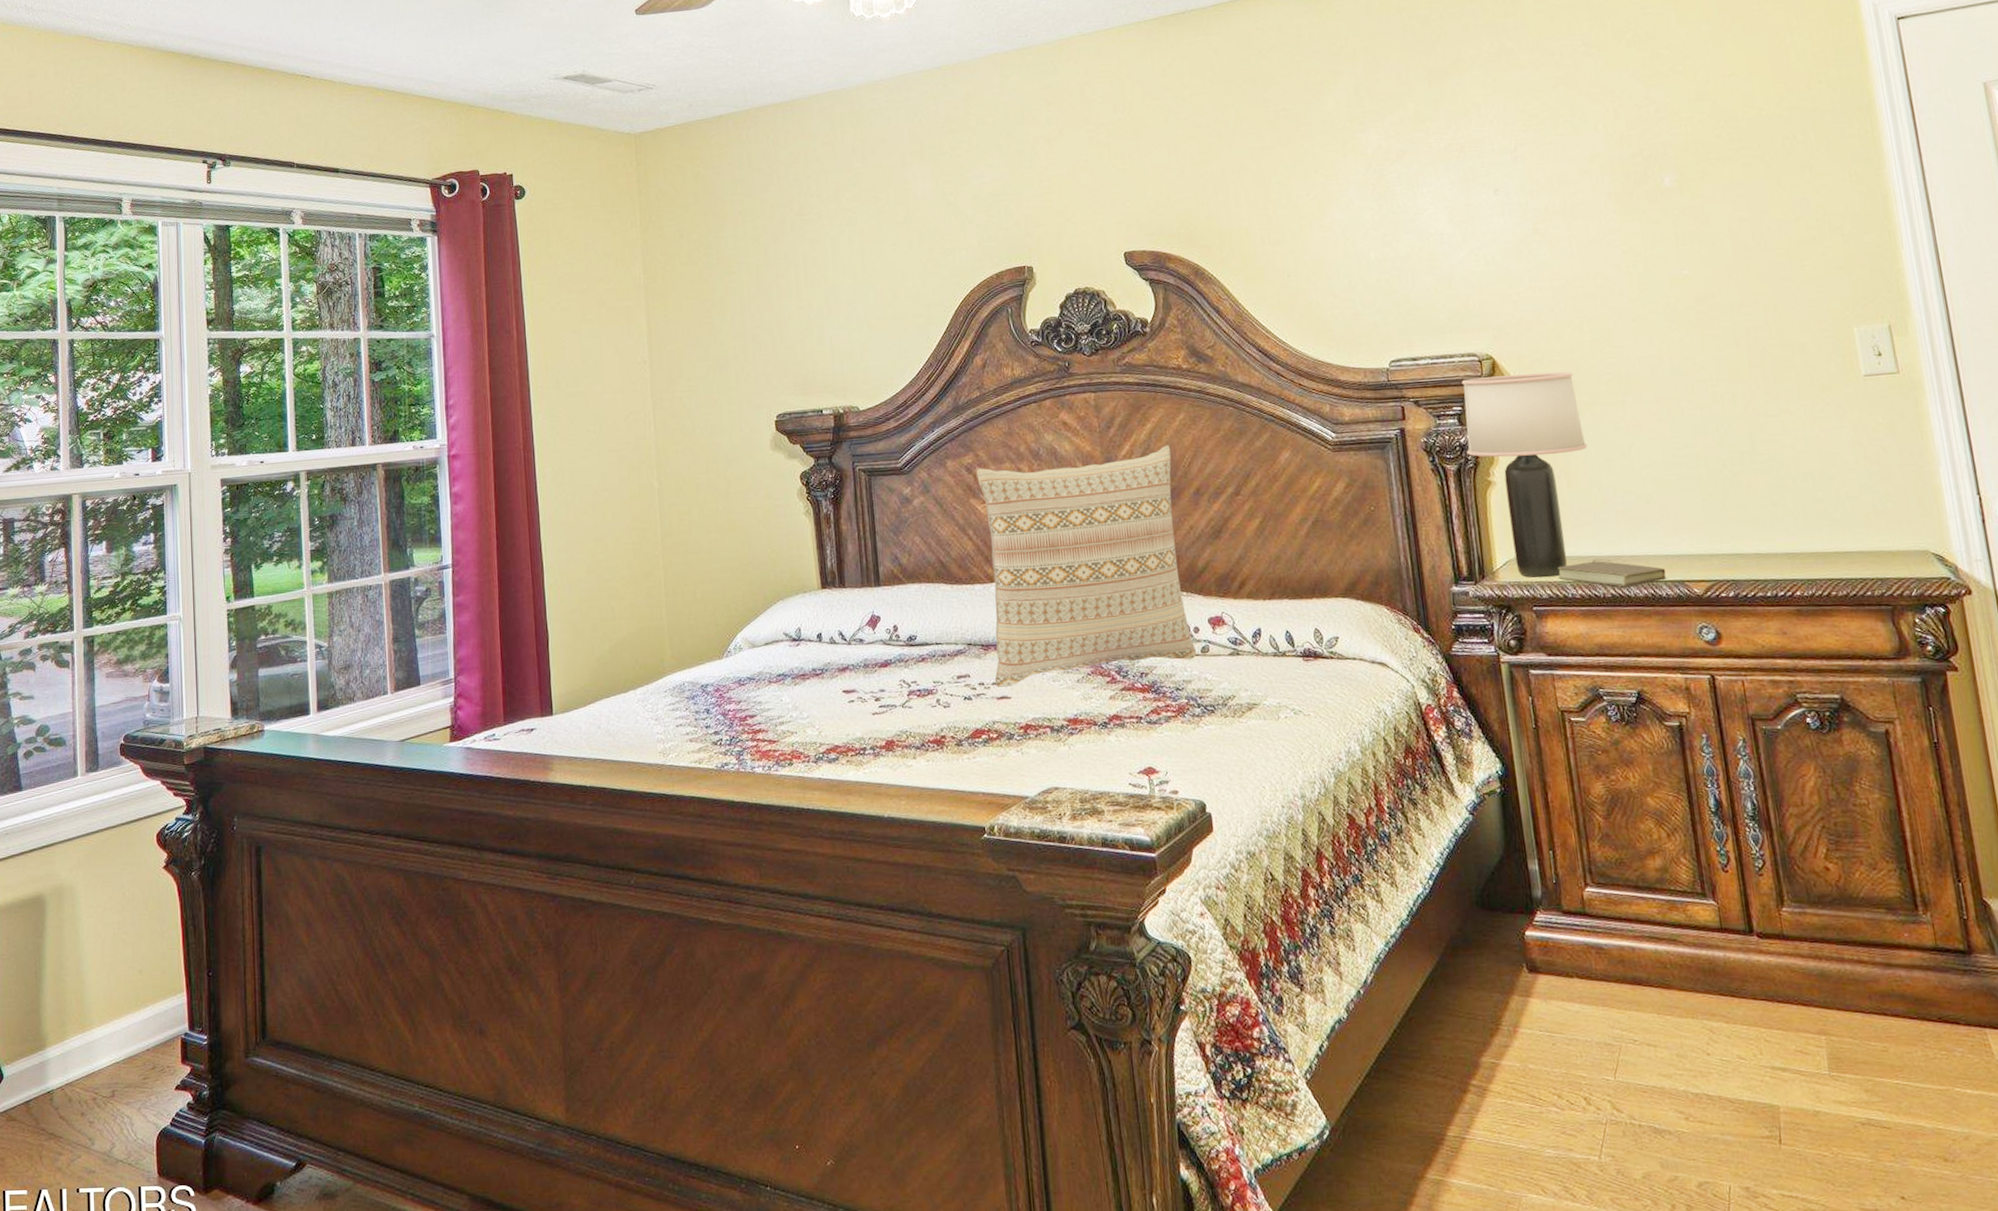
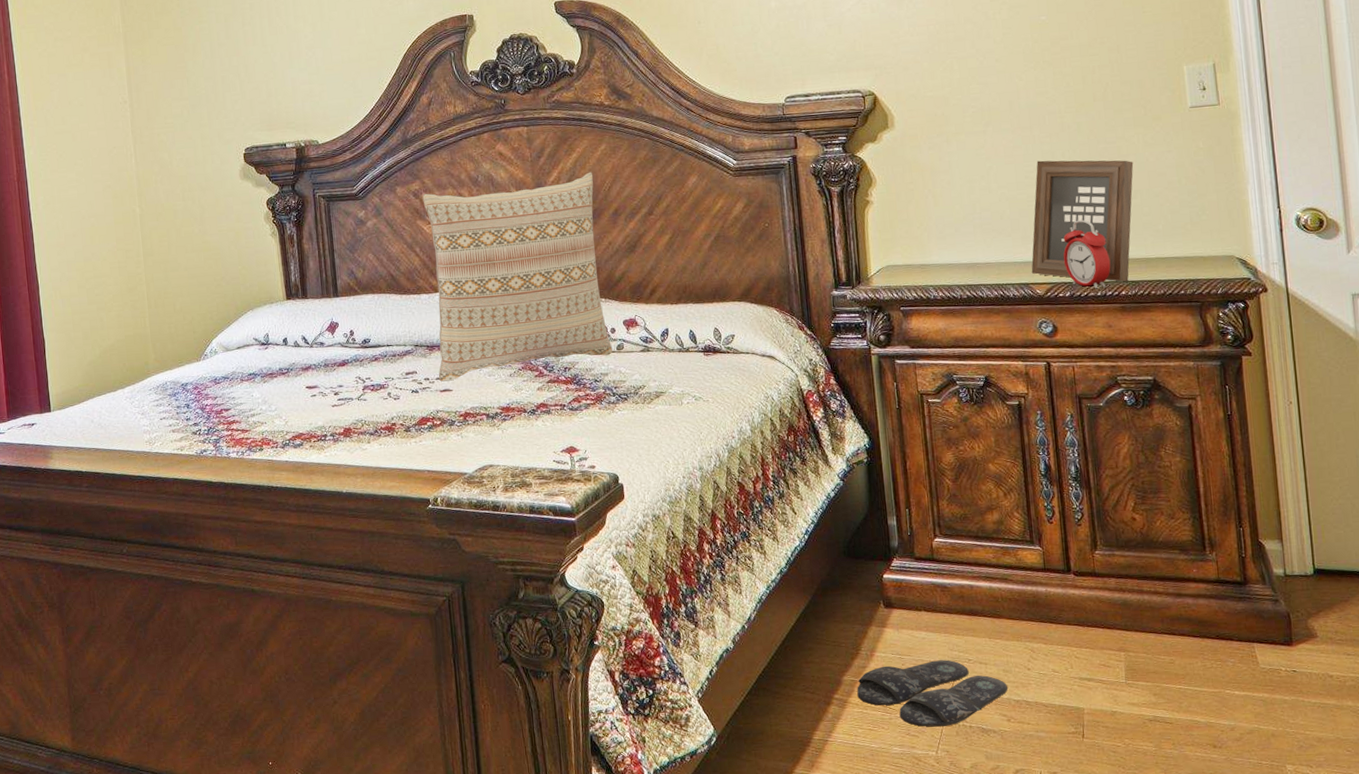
table lamp: present [1461,371,1588,578] -> none [847,105,953,283]
slippers: none [1498,1039,1684,1125] -> present [857,659,1008,727]
book: present [1557,559,1666,587] -> none [922,266,1014,290]
picture frame: none [1686,436,1804,581] -> present [1031,160,1134,282]
alarm clock: none [1722,506,1782,589] -> present [1063,220,1111,289]

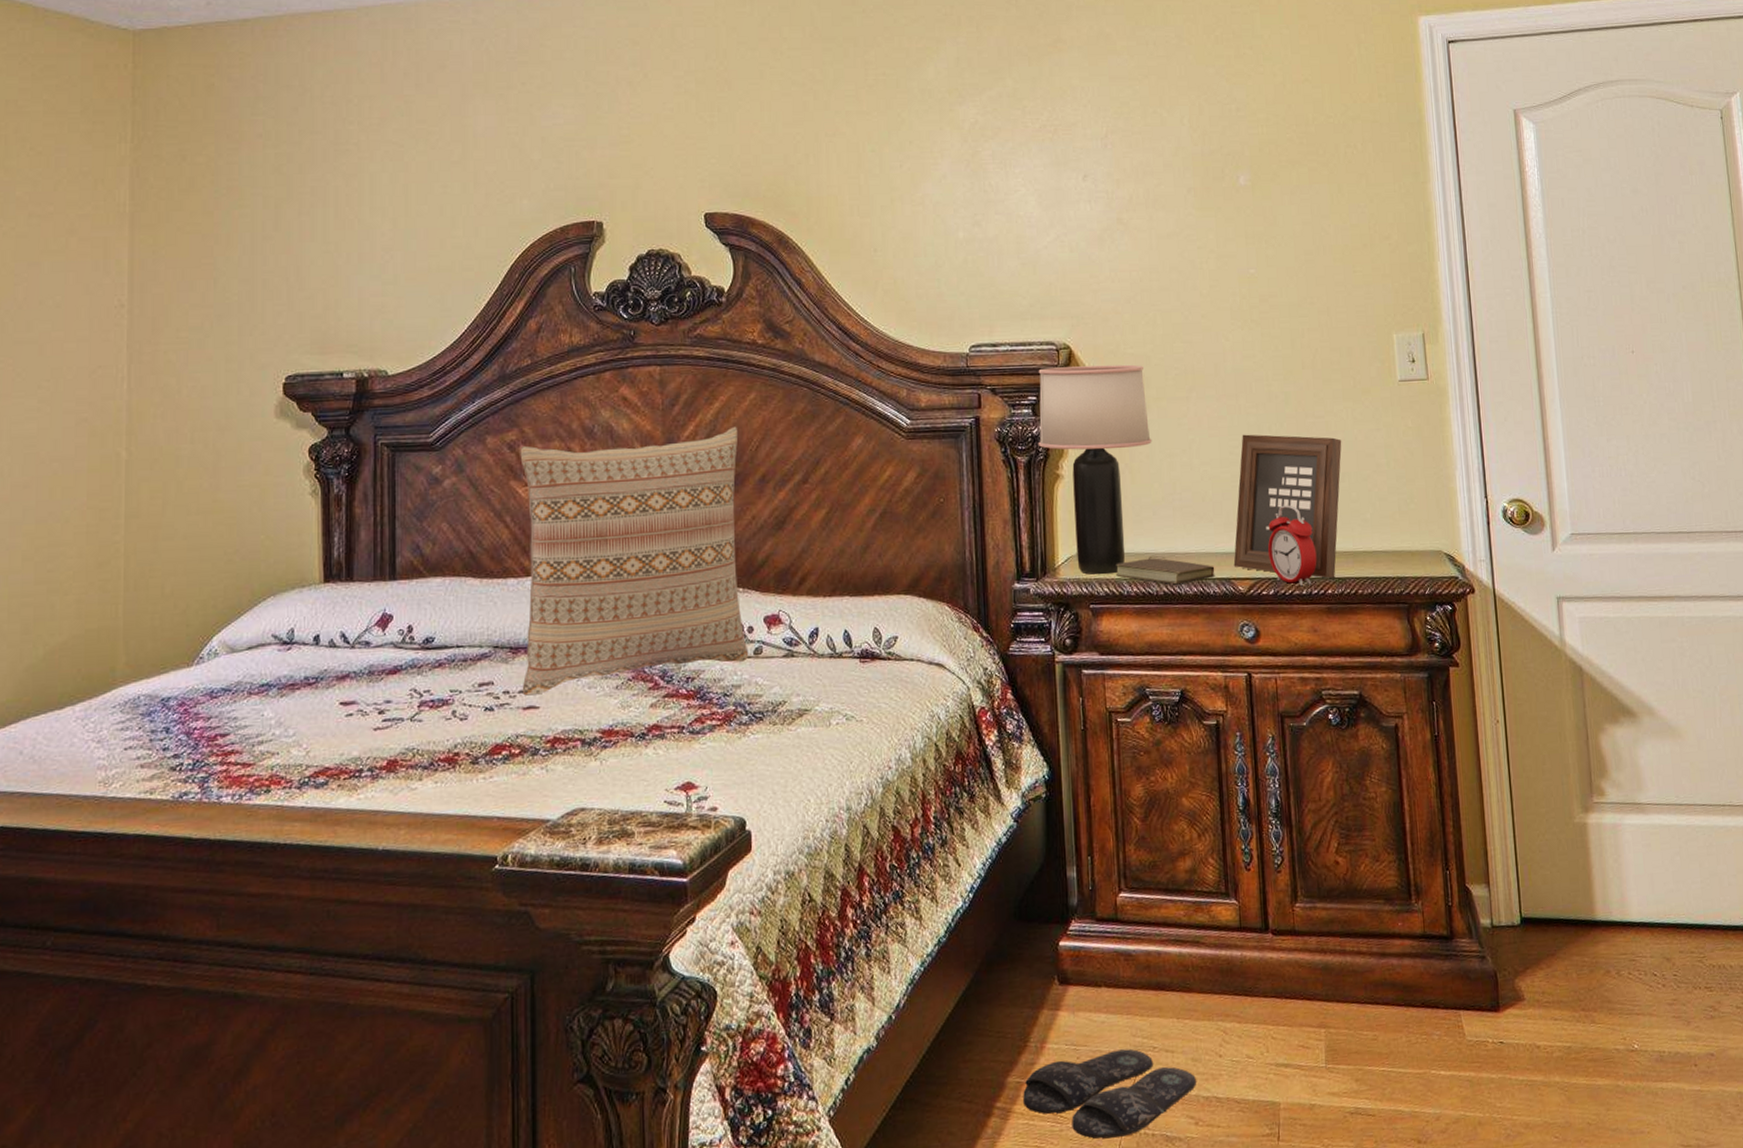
table lamp: none [847,105,953,283] -> present [1038,364,1152,575]
book: none [922,266,1014,290] -> present [1115,556,1215,585]

